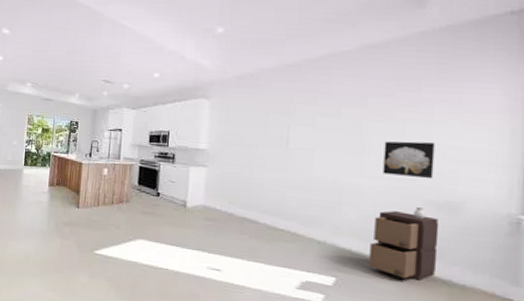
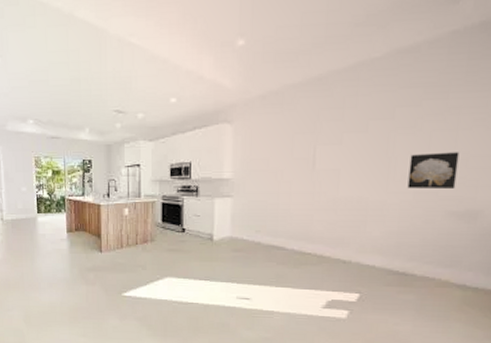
storage cabinet: present [369,206,439,281] -> none [391,217,458,288]

